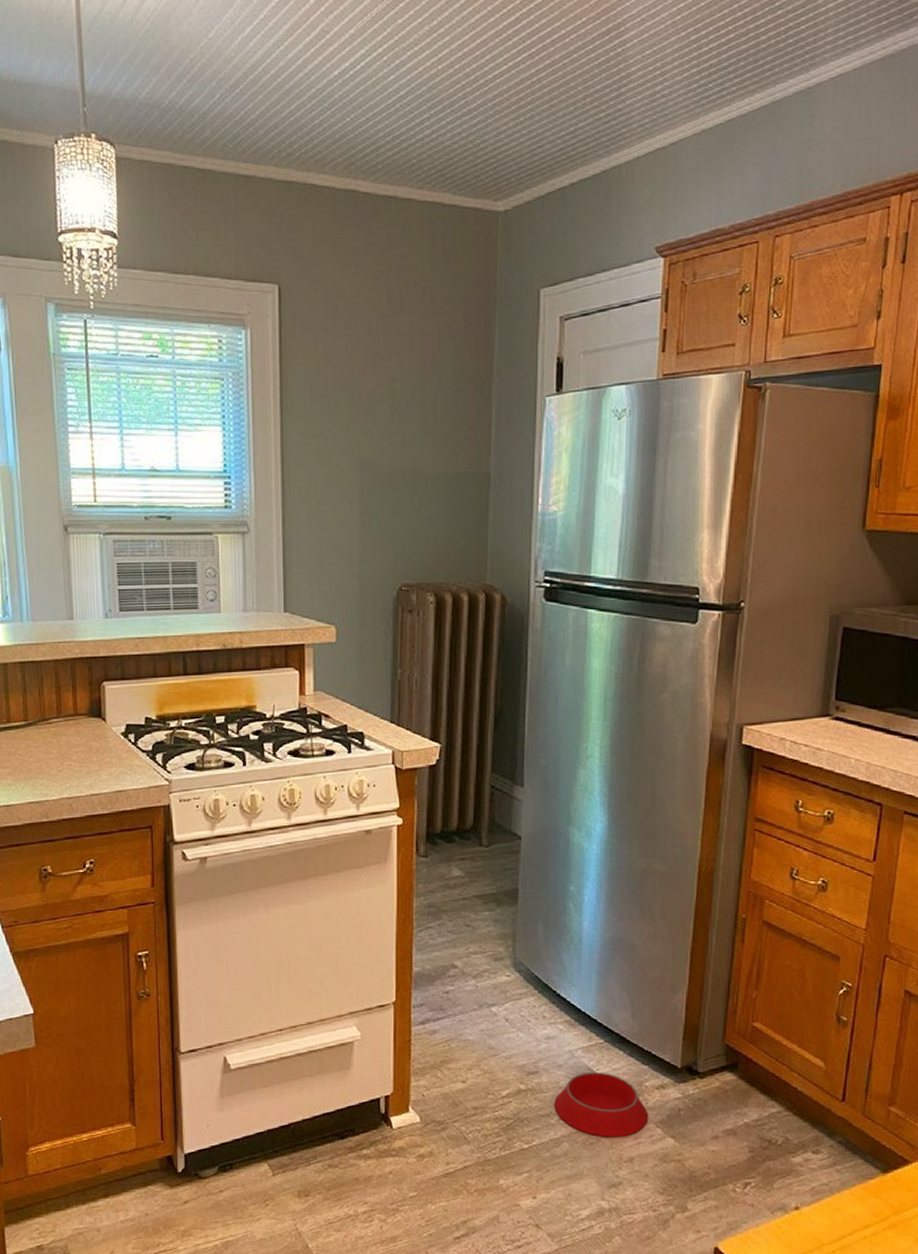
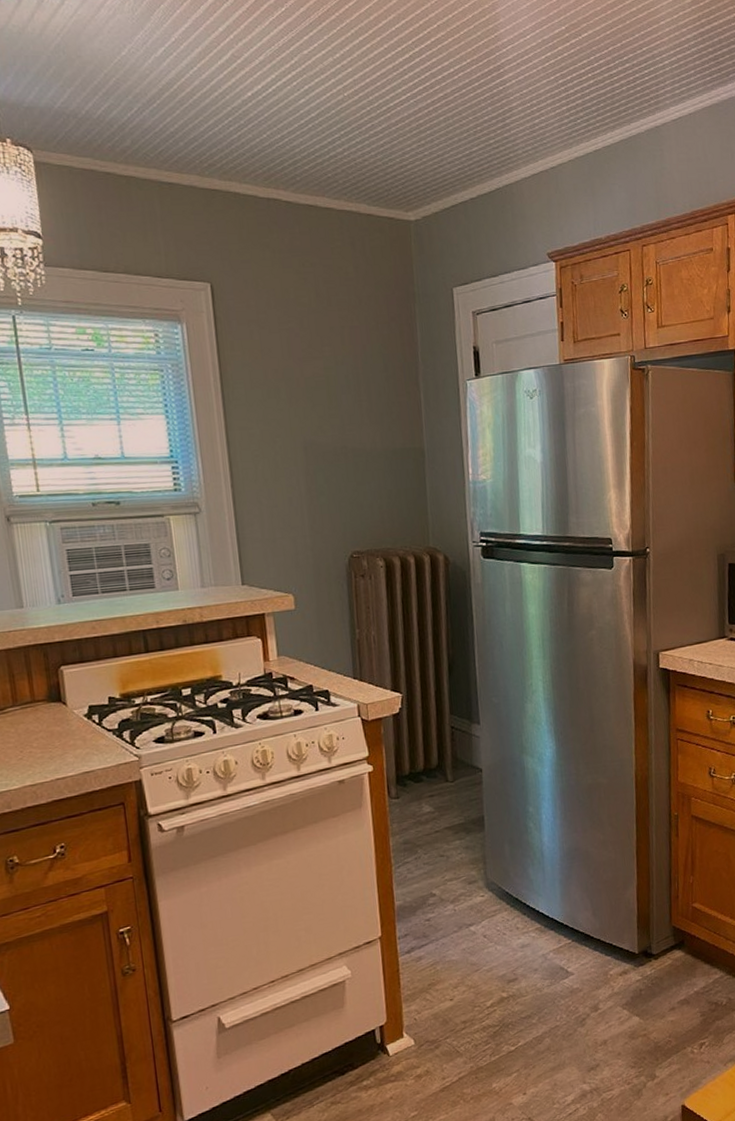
pet bowl: present [554,1072,648,1137] -> none [534,969,616,1027]

